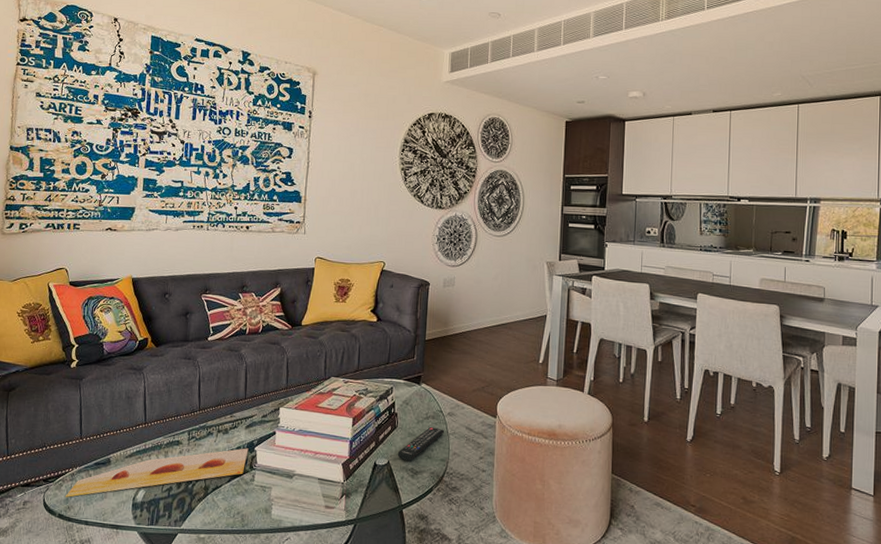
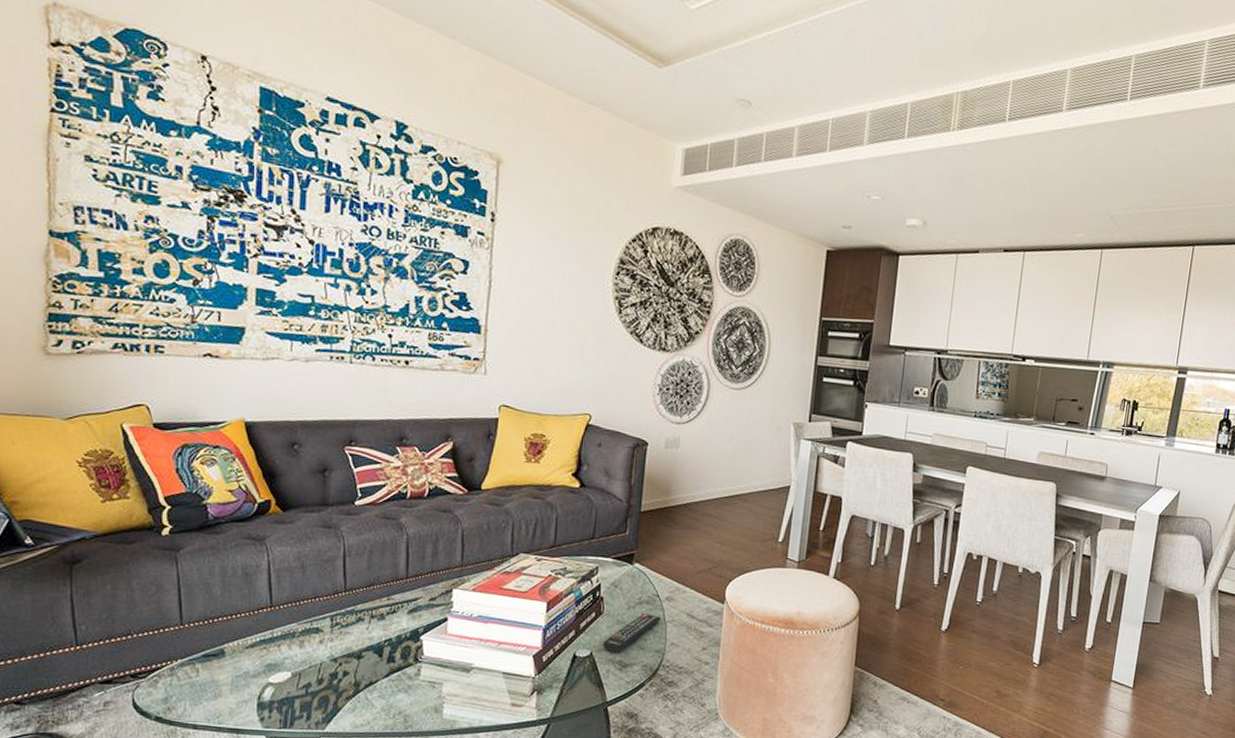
painting: present [65,448,249,497] -> none [162,637,412,696]

